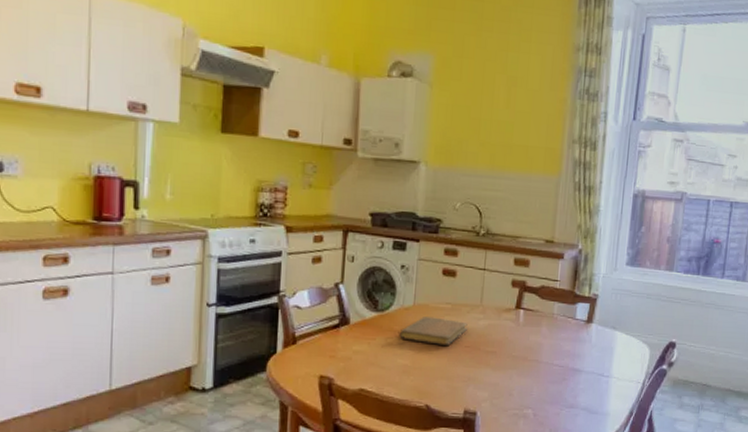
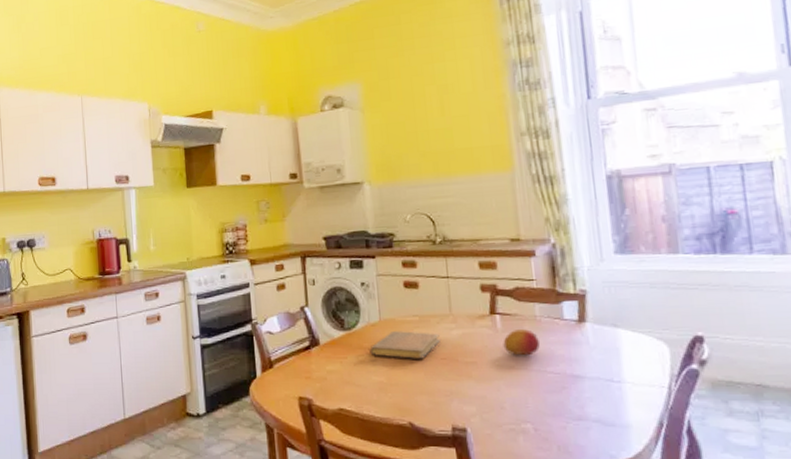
fruit: none [521,325,552,349] -> present [503,329,540,356]

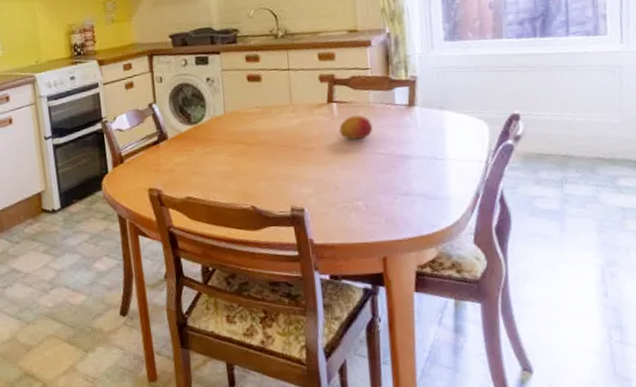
notebook: present [369,331,440,359] -> none [215,122,281,148]

